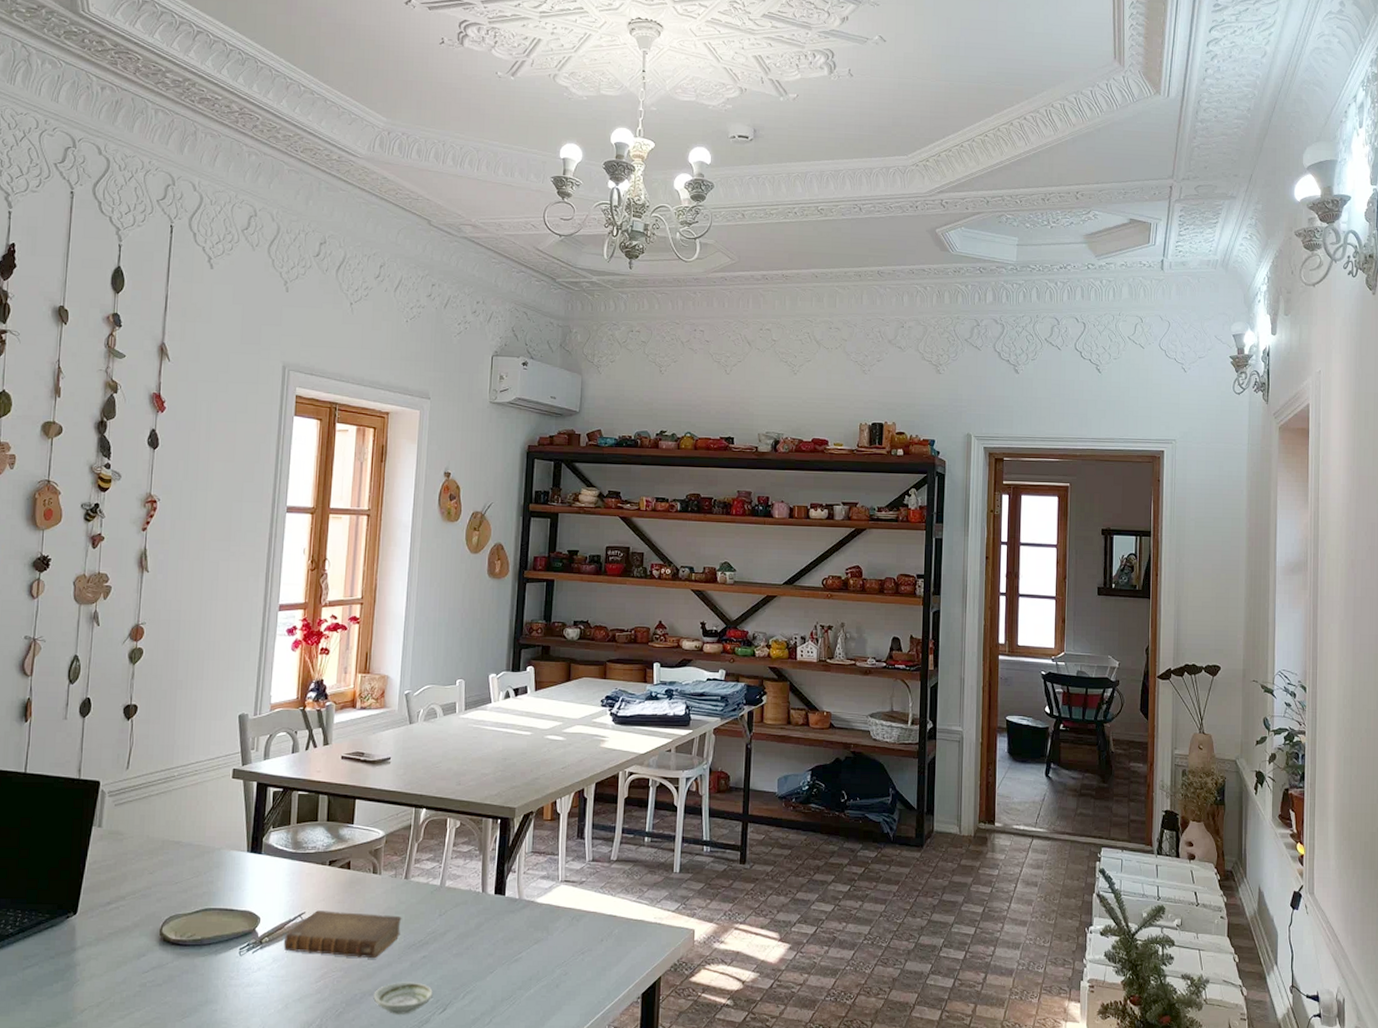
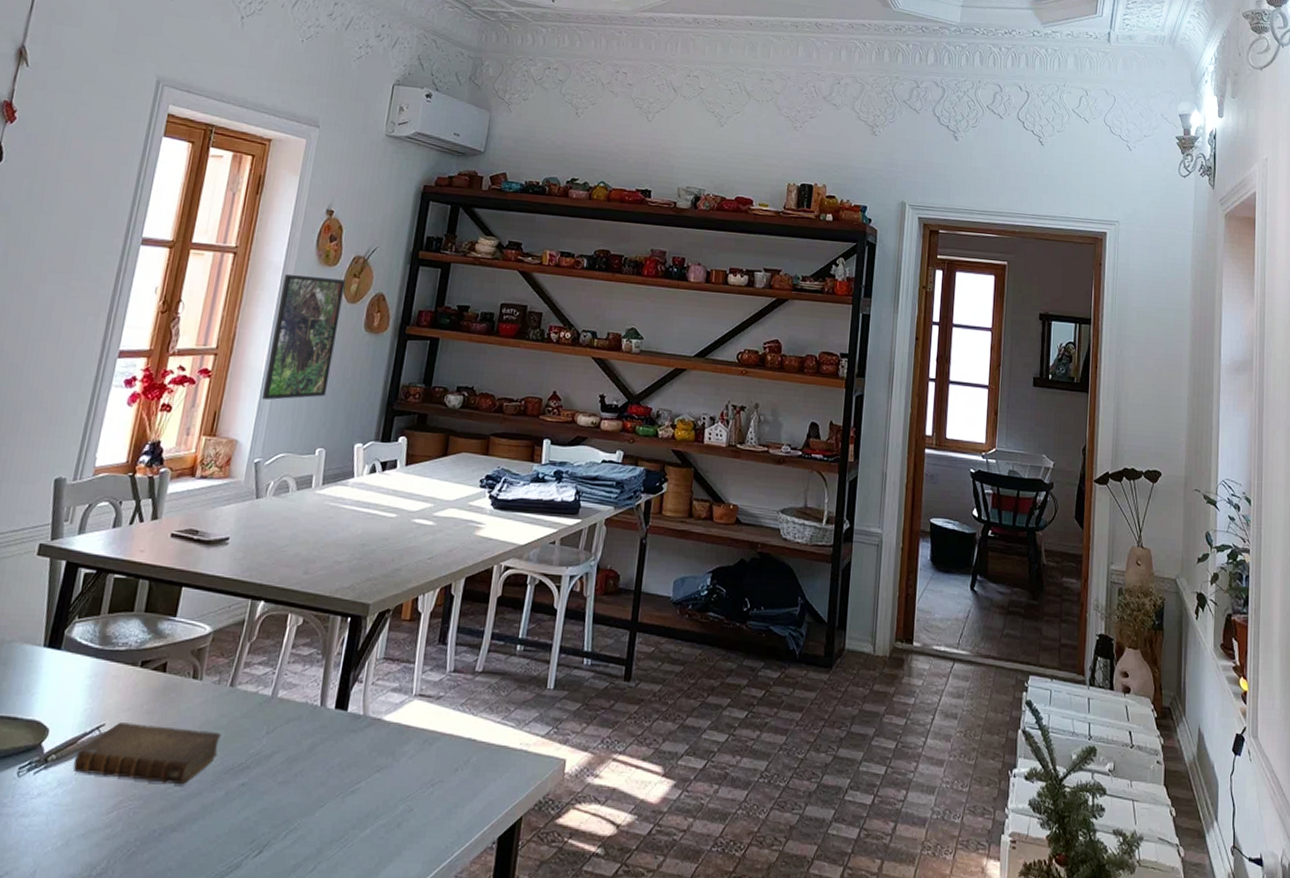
saucer: present [373,982,434,1014] -> none [175,815,250,857]
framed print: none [405,530,467,641] -> present [261,273,345,400]

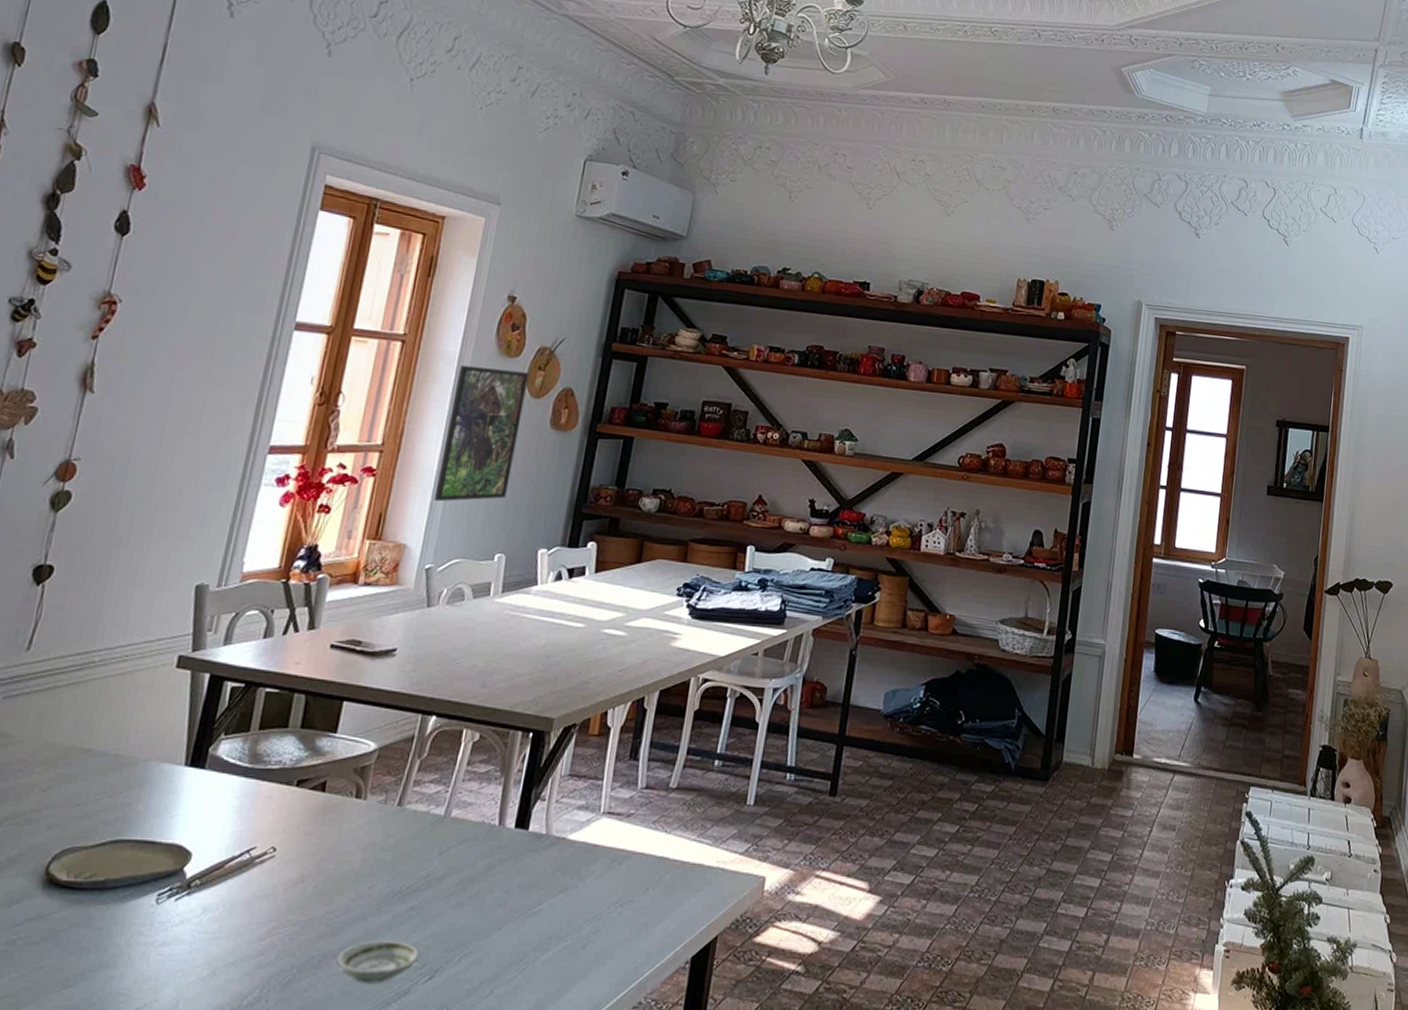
book: present [72,722,222,785] -> none [219,845,388,910]
saucer: none [175,815,250,857] -> present [336,940,420,983]

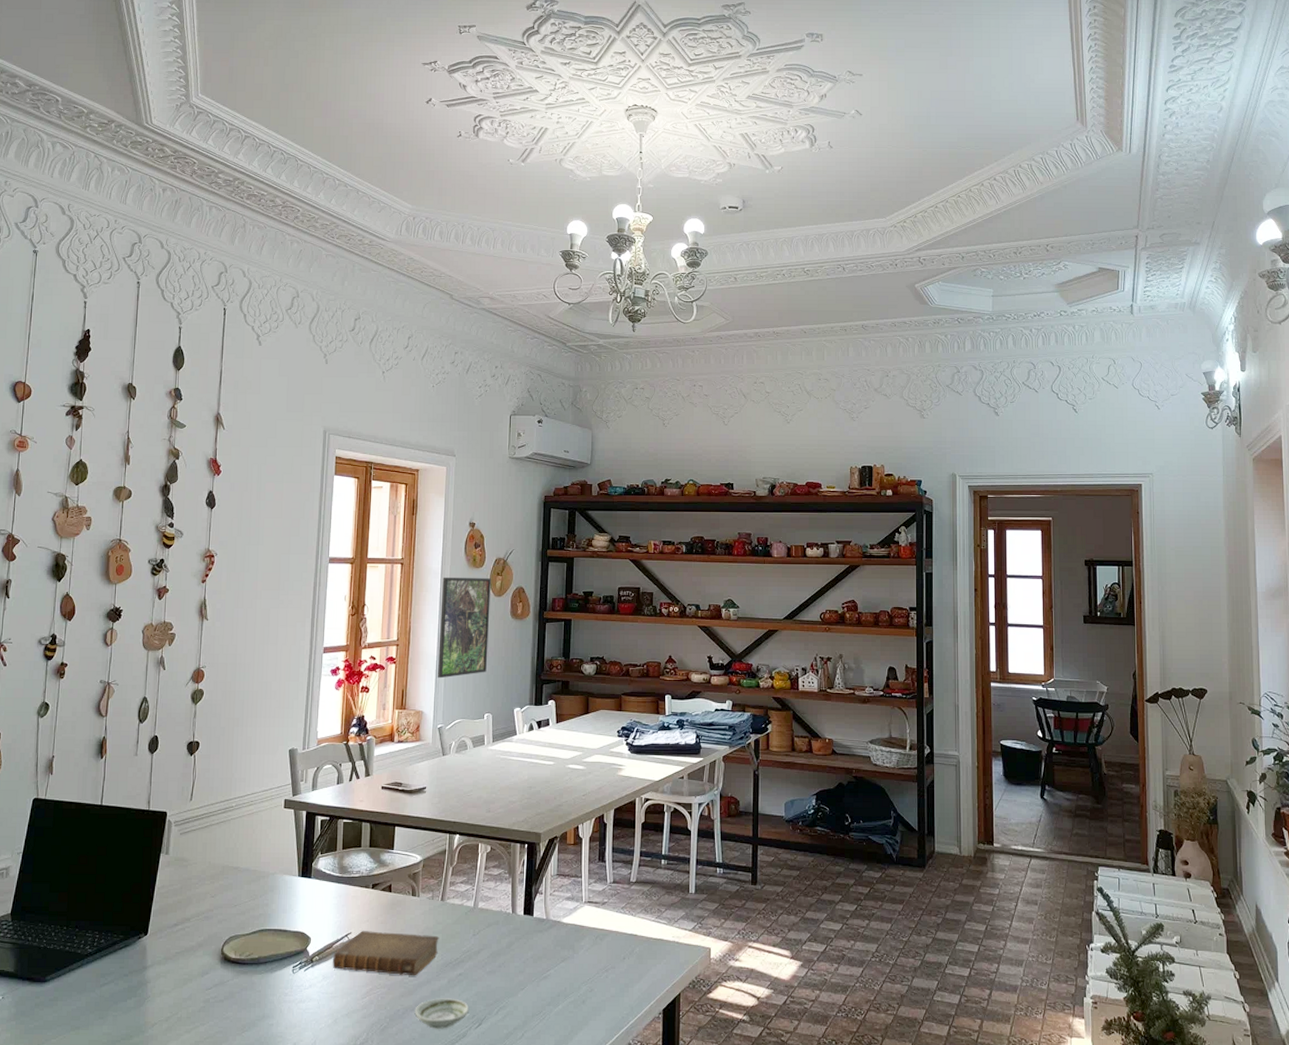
book: none [219,845,388,910] -> present [332,931,439,976]

